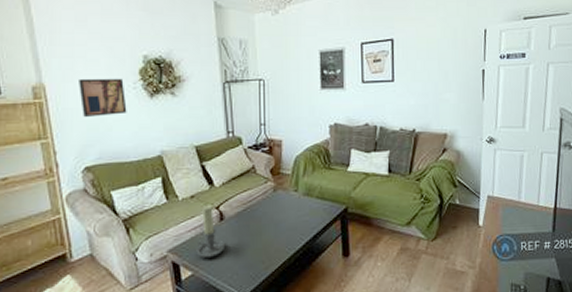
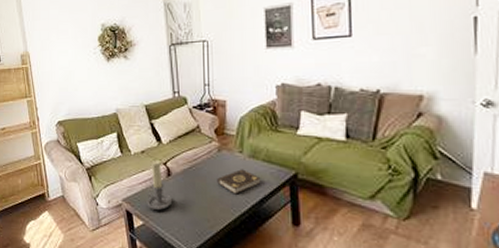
wall art: present [79,78,127,118] -> none [53,45,89,80]
book: none [272,207,315,233] -> present [217,169,261,195]

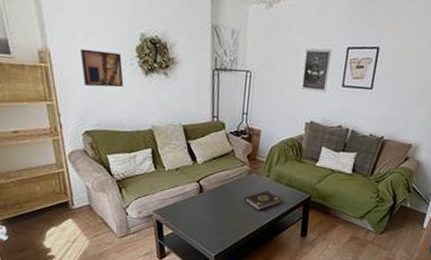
wall art: none [53,45,89,80] -> present [80,48,124,88]
candle holder: present [147,160,173,211] -> none [177,178,203,222]

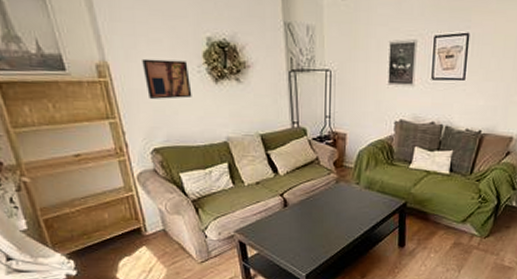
book: present [244,190,282,211] -> none [334,199,375,222]

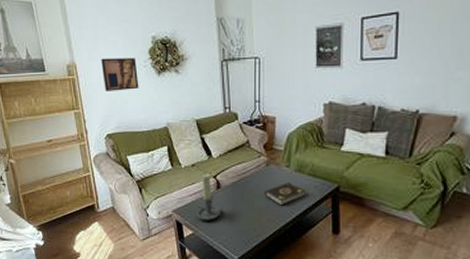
candle holder: none [261,192,289,240] -> present [196,174,222,221]
book: none [334,199,375,222] -> present [264,182,306,206]

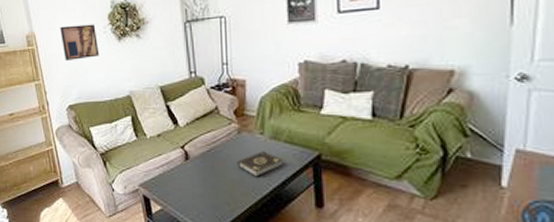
candle holder: present [196,174,222,221] -> none [164,144,192,195]

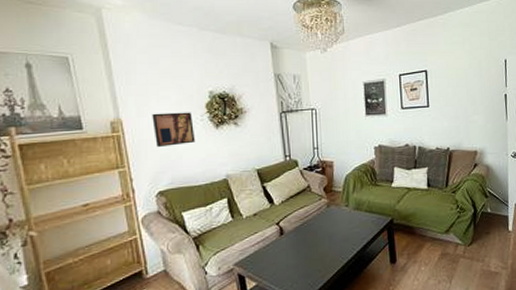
book: present [237,151,283,177] -> none [327,220,365,244]

